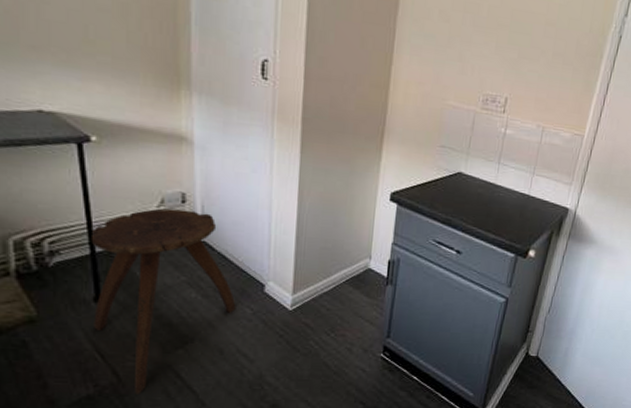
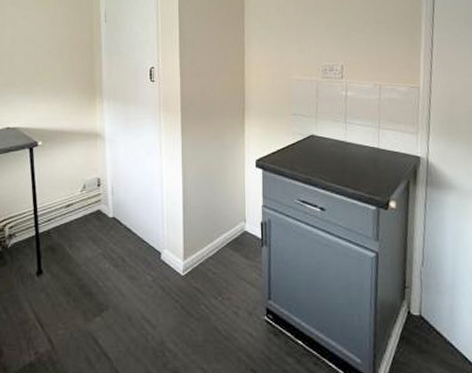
stool: present [90,208,236,394] -> none [36,192,140,361]

